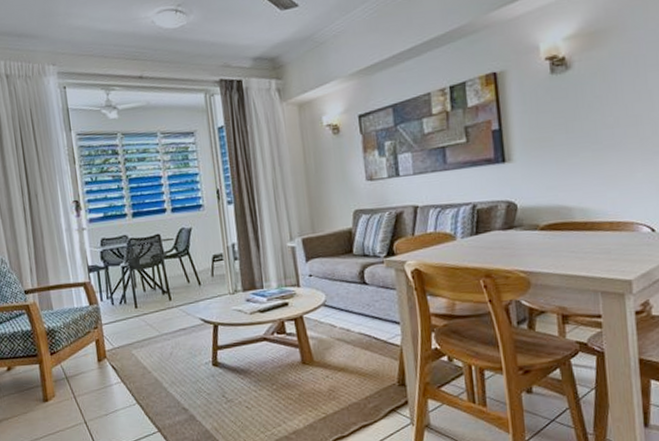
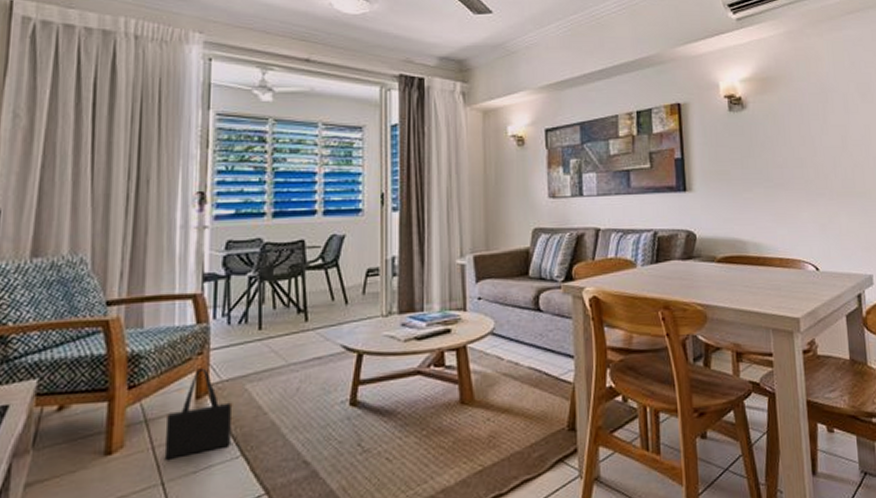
tote bag: none [79,338,129,406] -> present [164,368,233,460]

